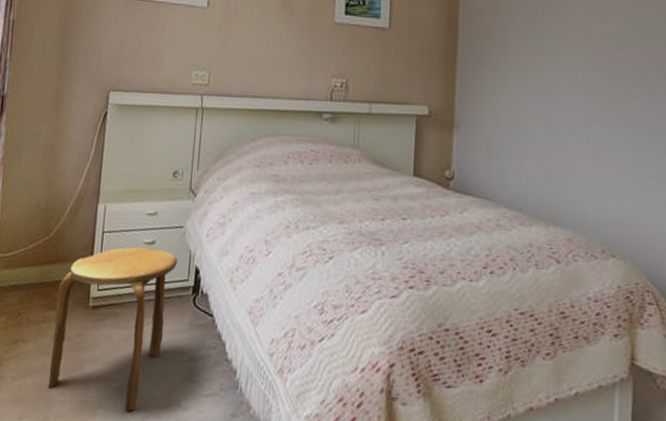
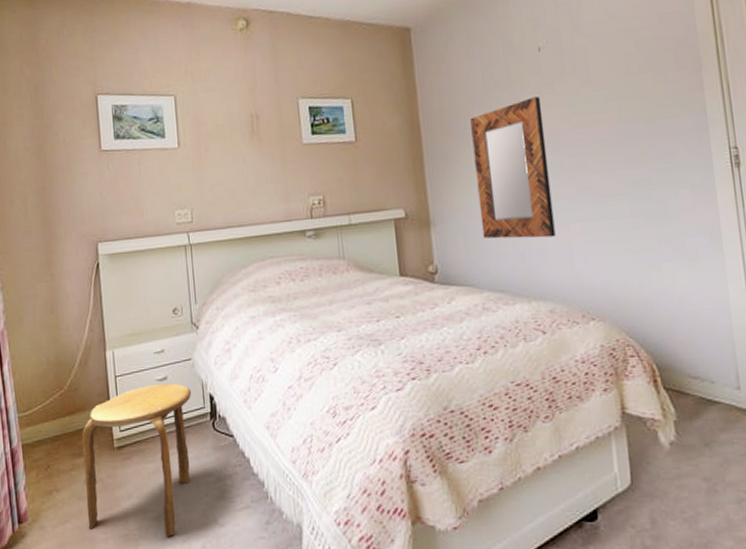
home mirror: none [507,11,590,161] -> present [470,97,556,239]

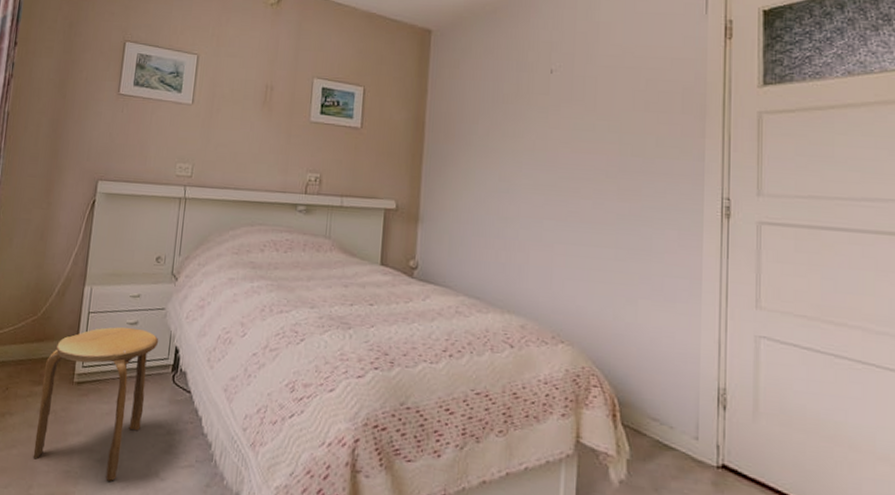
home mirror: present [470,97,556,239] -> none [467,116,545,254]

